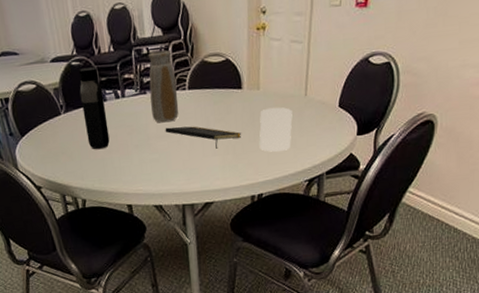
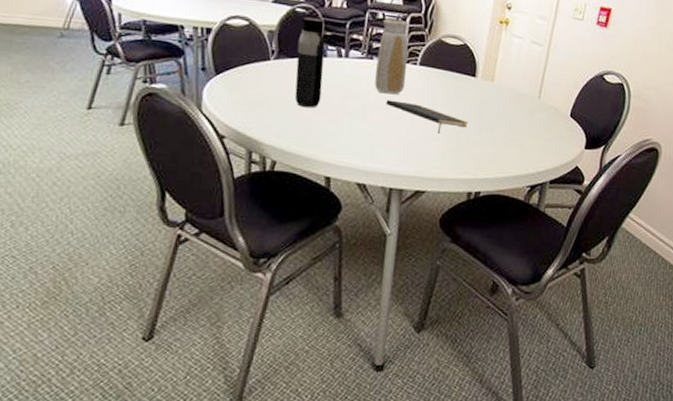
cup: present [259,107,293,152] -> none [484,102,524,150]

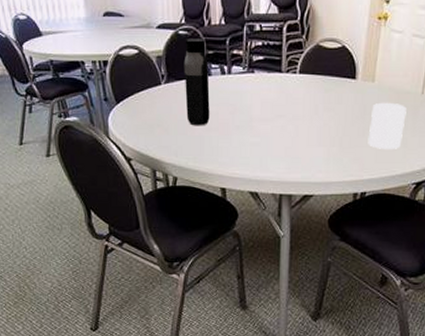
vase: present [375,18,408,95] -> none [258,29,287,105]
notepad: present [385,100,469,134] -> none [270,111,351,139]
cup: none [484,102,524,150] -> present [368,102,407,149]

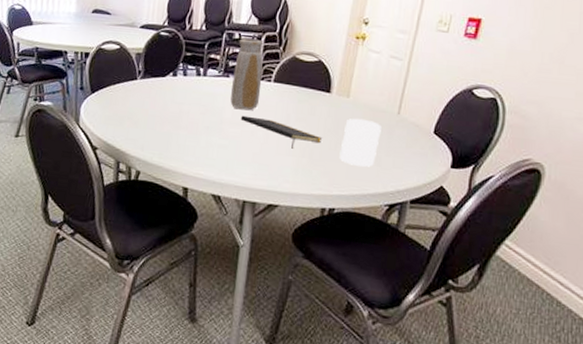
water bottle: present [184,39,210,126] -> none [157,40,186,123]
vase: none [258,29,287,105] -> present [230,38,263,111]
notepad: none [270,111,351,139] -> present [240,115,323,149]

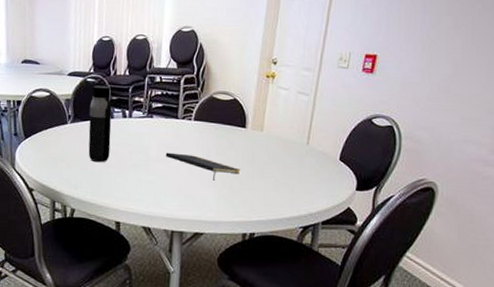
water bottle: none [157,40,186,123] -> present [88,85,112,163]
vase: present [230,38,263,111] -> none [155,81,183,148]
cup: present [339,118,381,167] -> none [256,150,293,194]

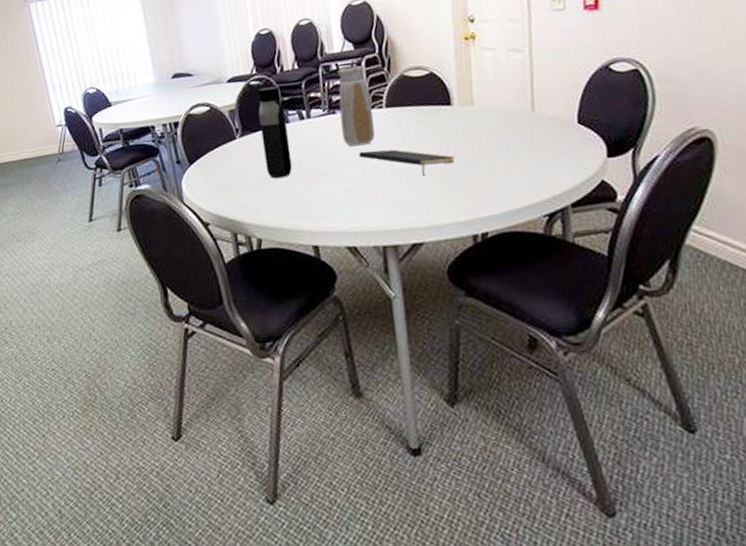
vase: none [155,81,183,148] -> present [337,65,375,146]

